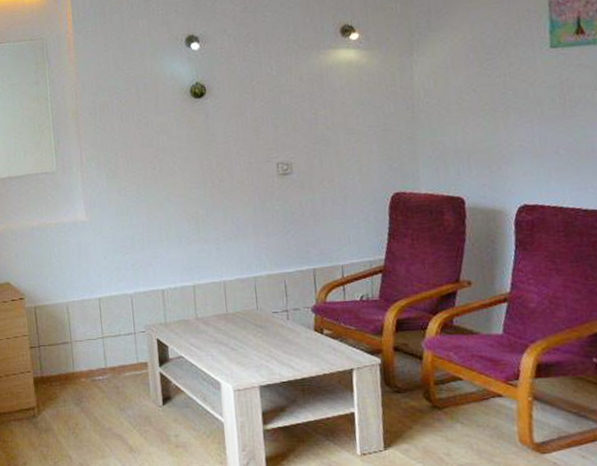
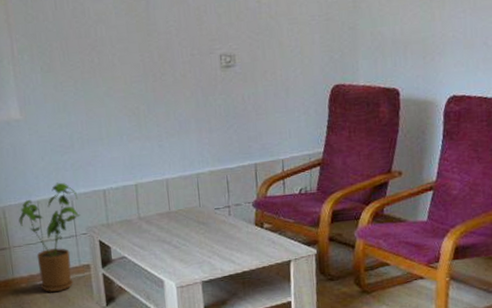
house plant: none [81,281,139,388] -> present [18,182,80,292]

